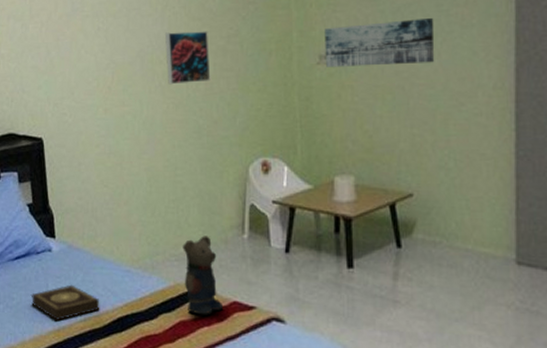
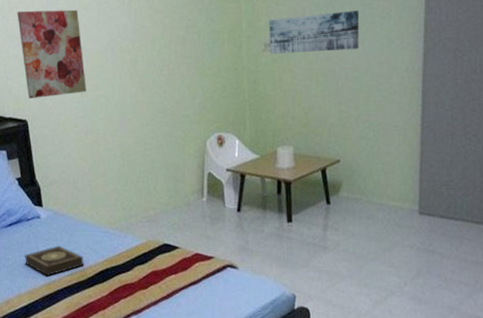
wall art: none [38,17,111,114] -> present [17,9,87,98]
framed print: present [165,31,211,85] -> none [132,22,173,71]
teddy bear: present [183,236,222,315] -> none [152,200,187,266]

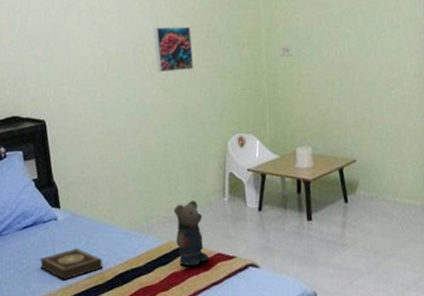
wall art: present [17,9,87,98] -> none [36,12,107,99]
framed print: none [132,22,173,71] -> present [154,26,194,73]
teddy bear: none [152,200,187,266] -> present [174,200,208,266]
wall art: present [269,10,360,54] -> none [287,19,372,59]

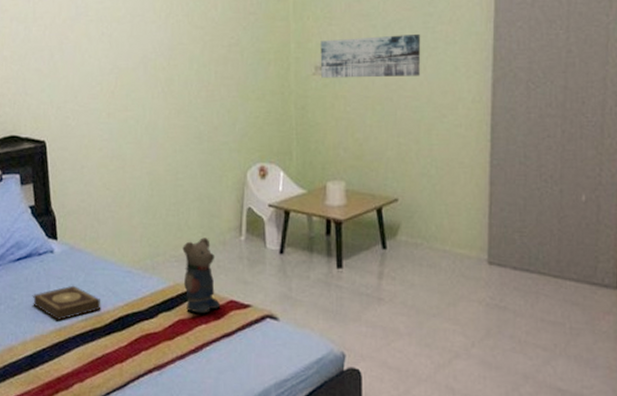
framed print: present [154,26,194,73] -> none [168,39,212,91]
wall art: none [287,19,372,59] -> present [320,33,421,78]

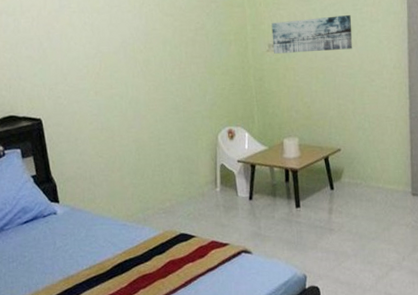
book: present [32,285,101,320] -> none [40,240,103,271]
teddy bear: present [182,237,220,314] -> none [168,191,203,254]

